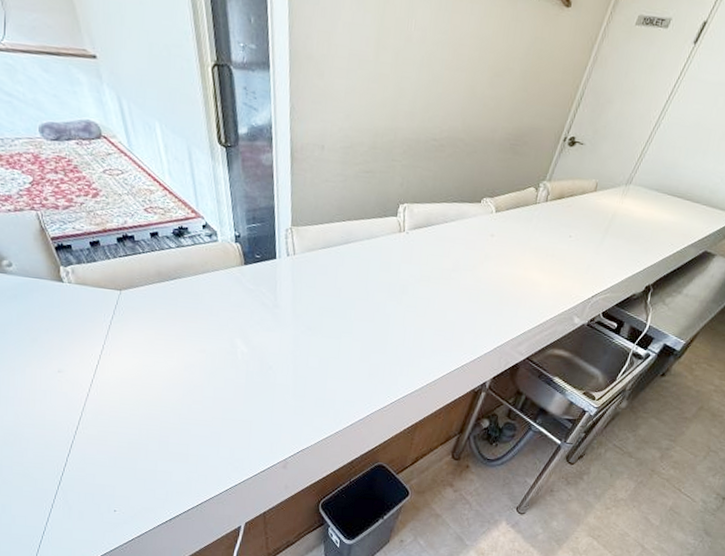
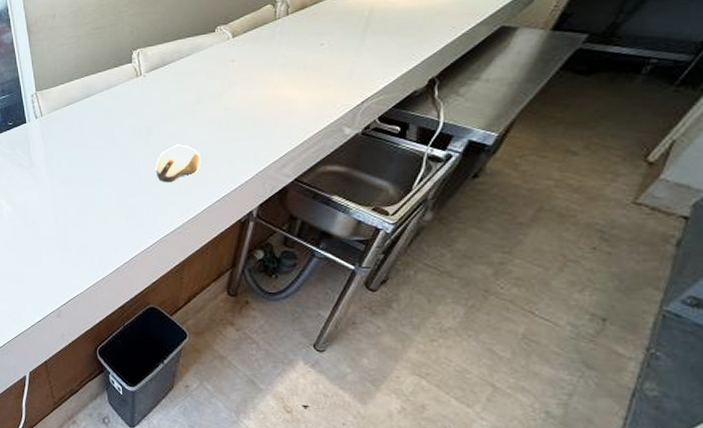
computer mouse: none [404,309,447,345] -> present [157,145,199,183]

